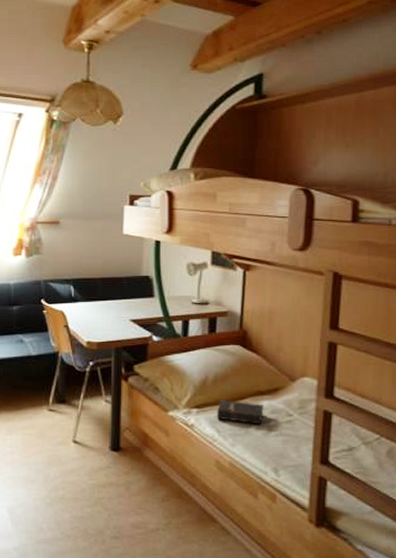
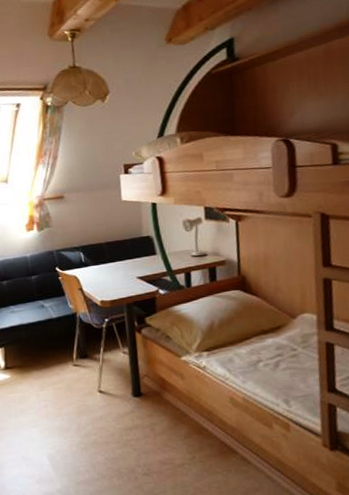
hardback book: present [217,399,264,425] -> none [226,341,270,362]

